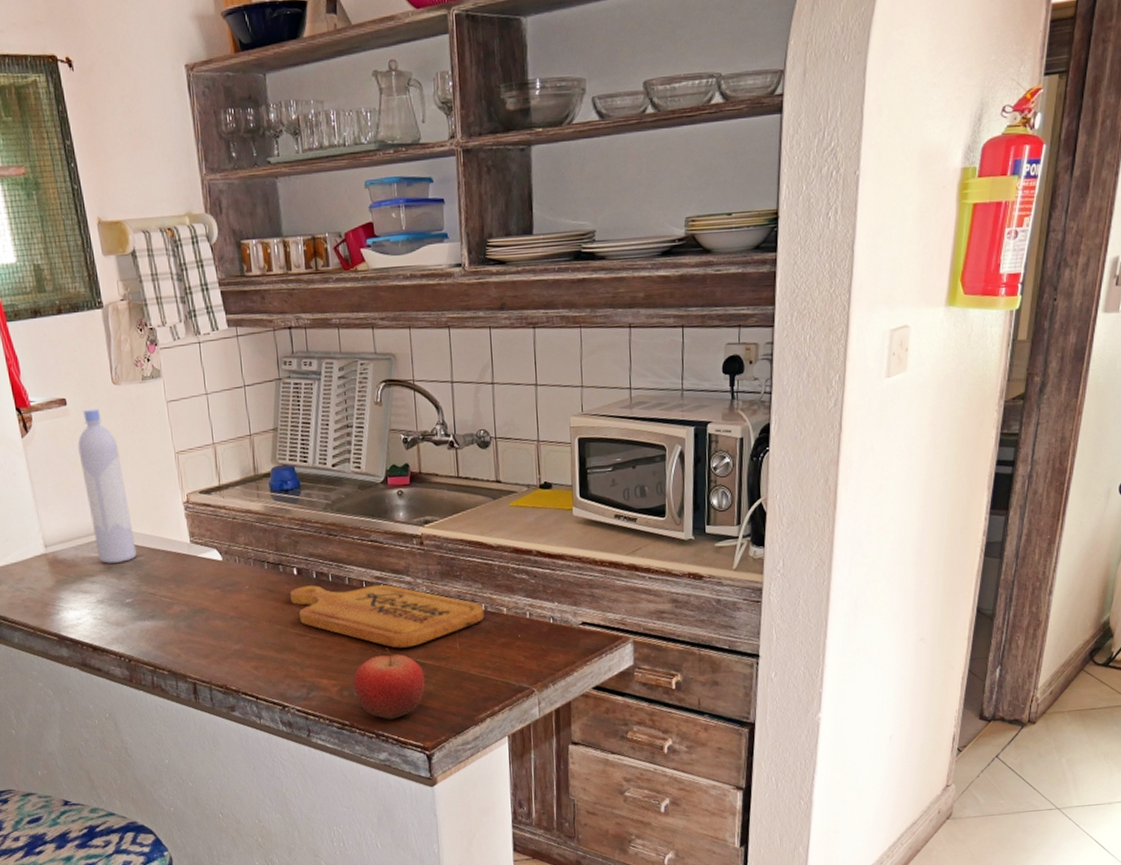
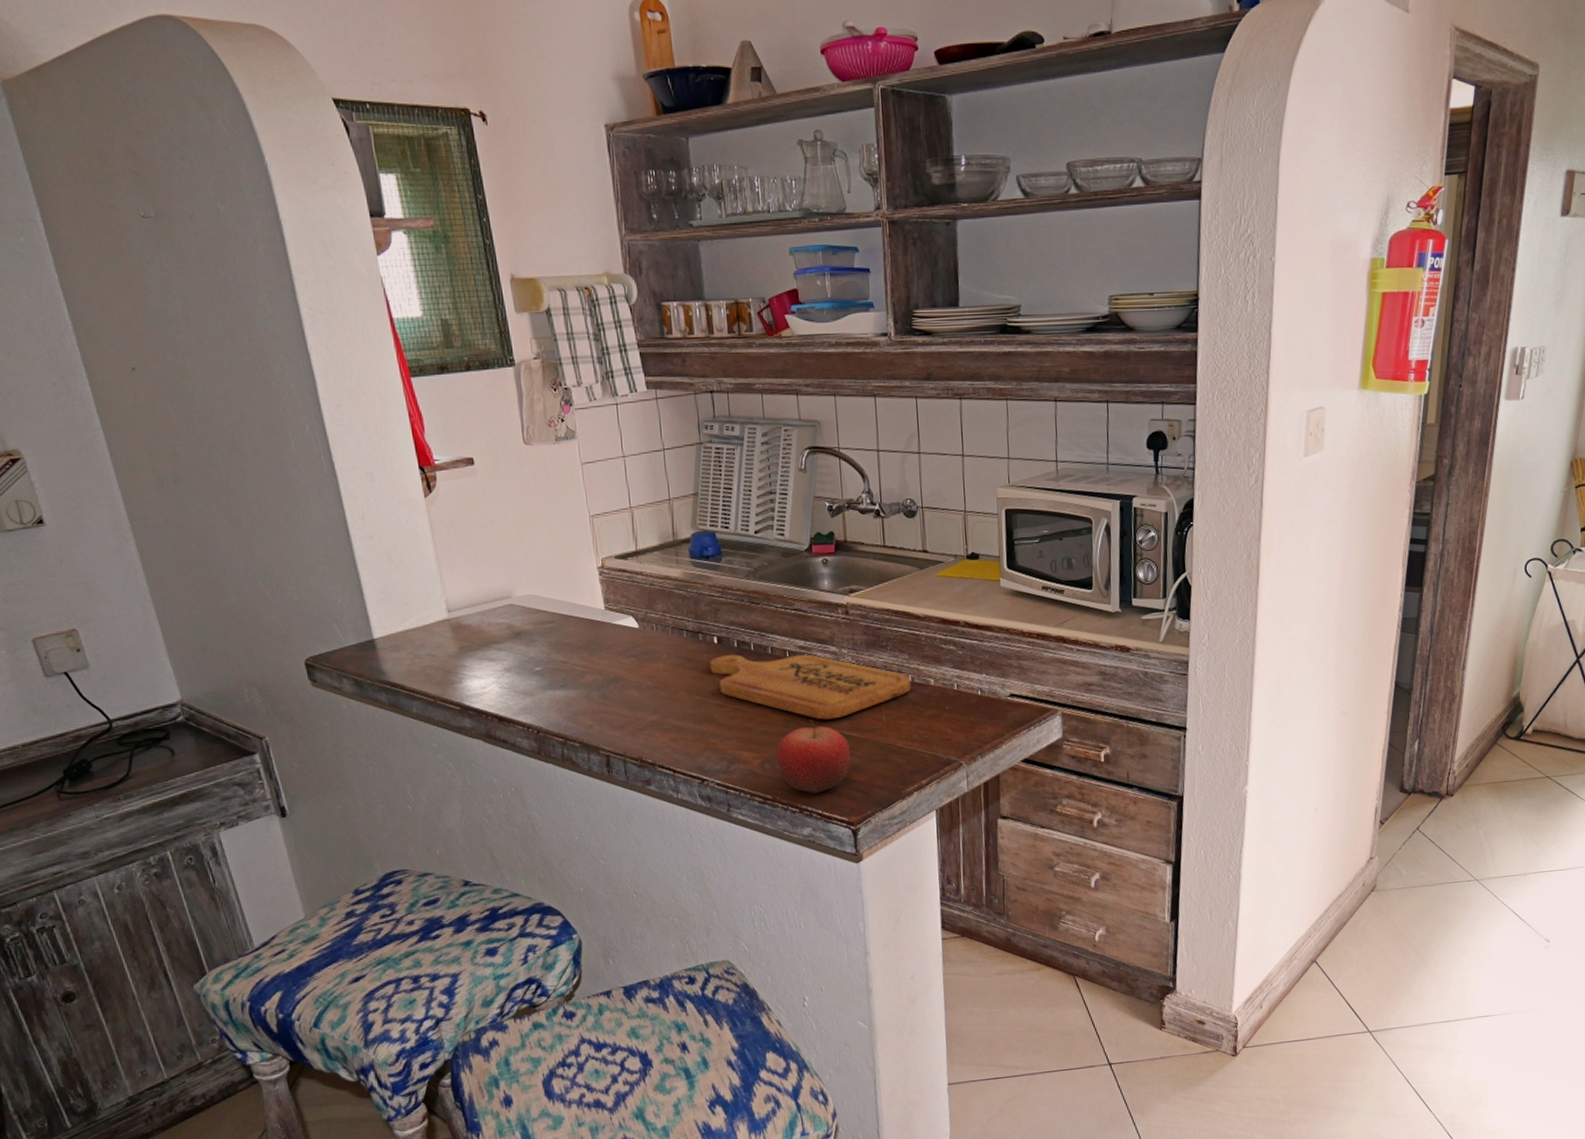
bottle: present [78,408,137,564] -> none [485,469,547,630]

